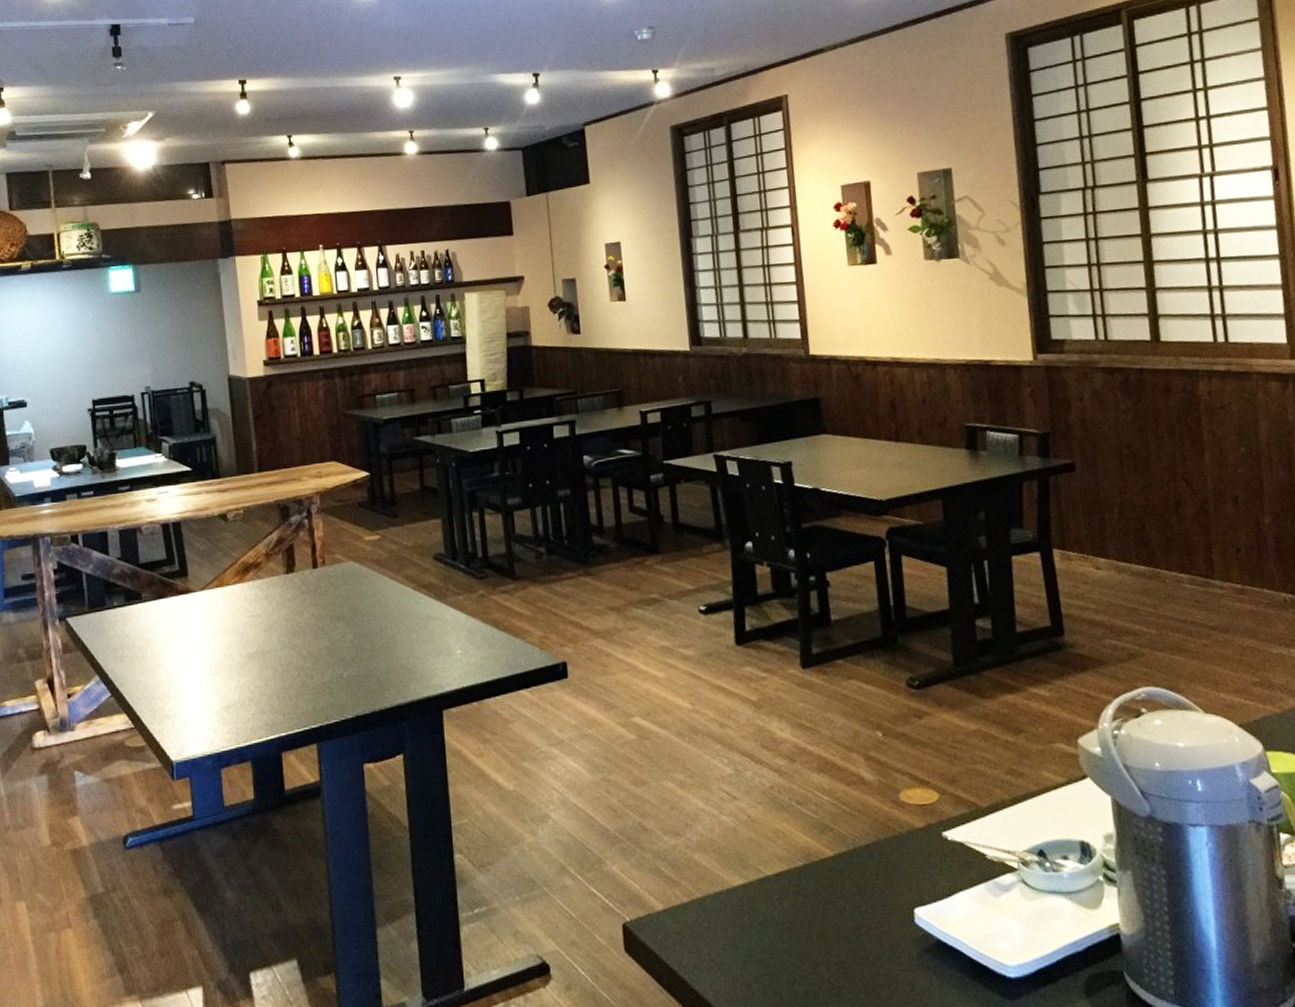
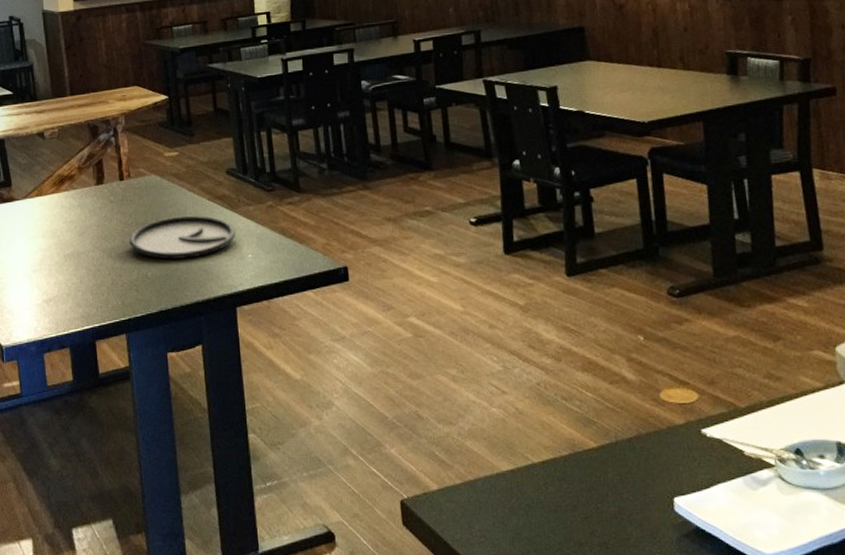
plate: none [322,607,444,657] -> present [129,215,236,260]

